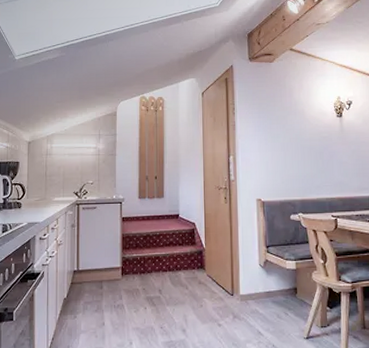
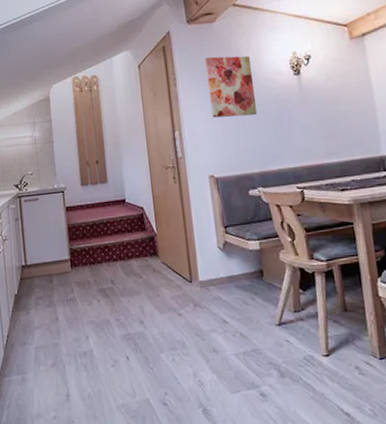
wall art: none [261,92,304,149] -> present [204,55,258,118]

